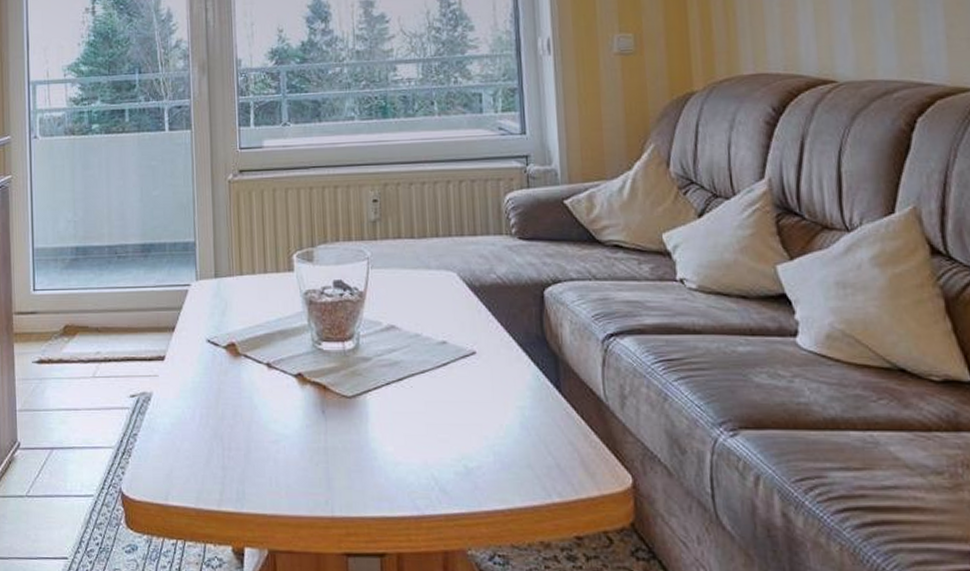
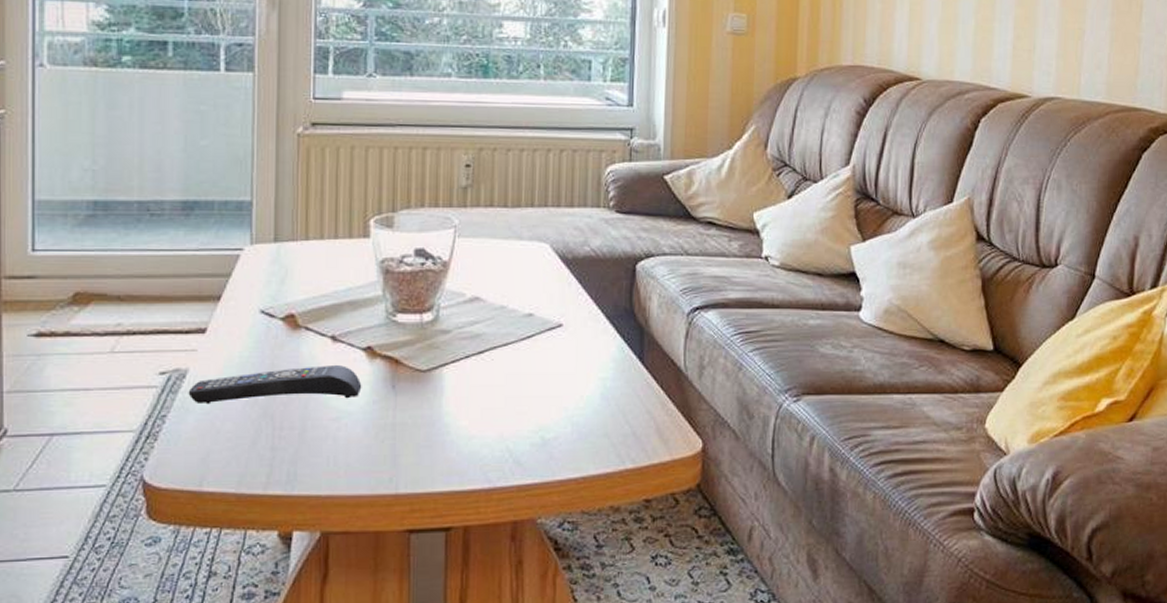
remote control: none [153,391,296,425] -> present [188,365,362,405]

